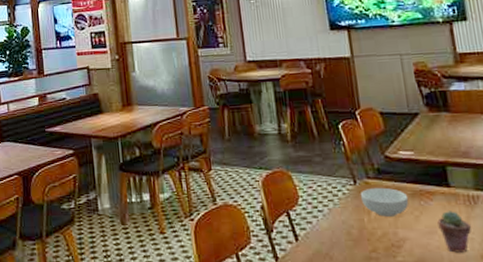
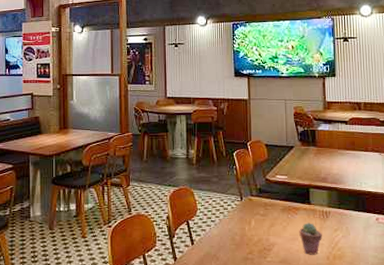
cereal bowl: present [360,187,409,217] -> none [244,203,280,226]

